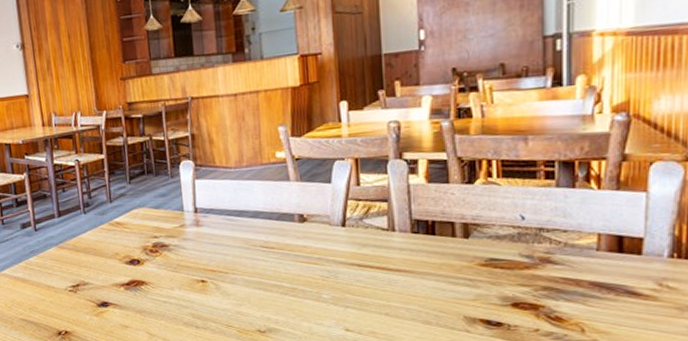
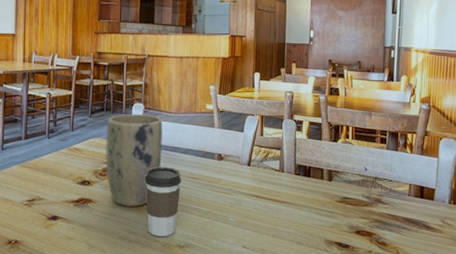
plant pot: none [151,173,225,287] -> present [106,113,163,207]
coffee cup: none [206,236,254,321] -> present [145,167,182,236]

